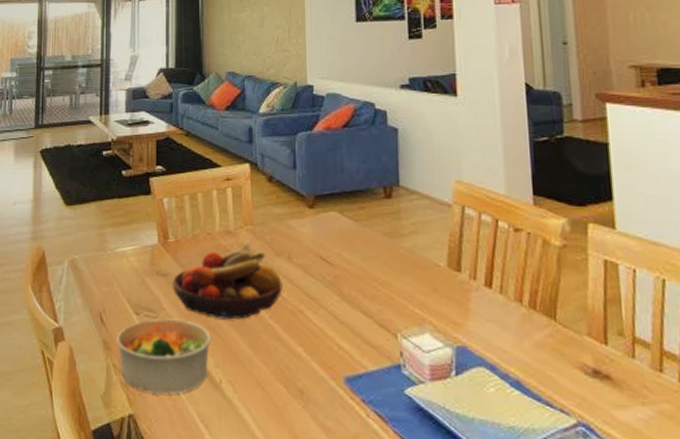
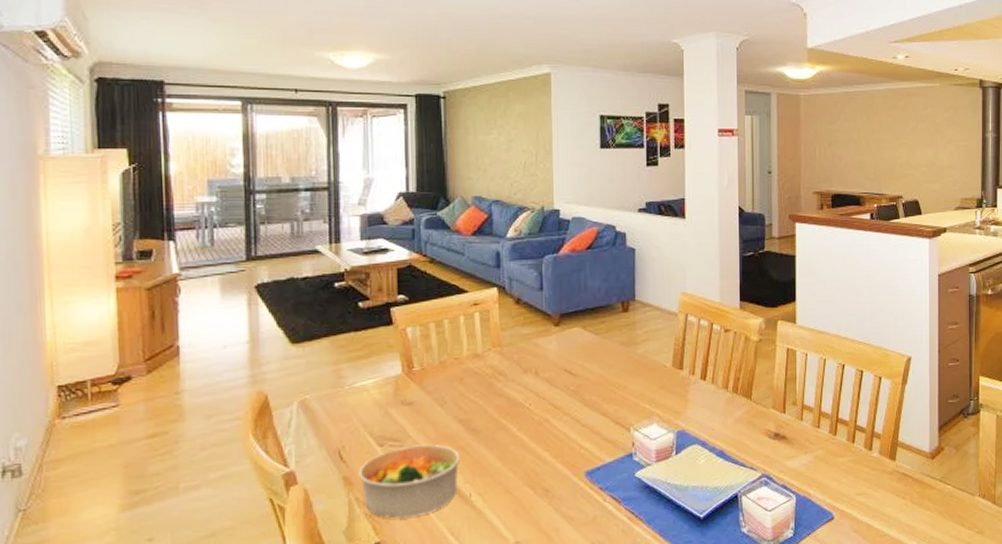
fruit bowl: present [172,243,283,320] -> none [418,364,530,439]

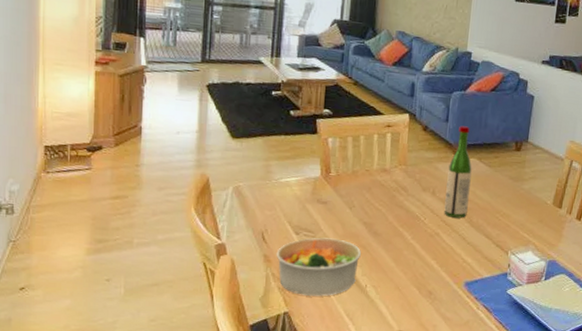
wine bottle: none [550,292,578,399] -> present [444,126,472,218]

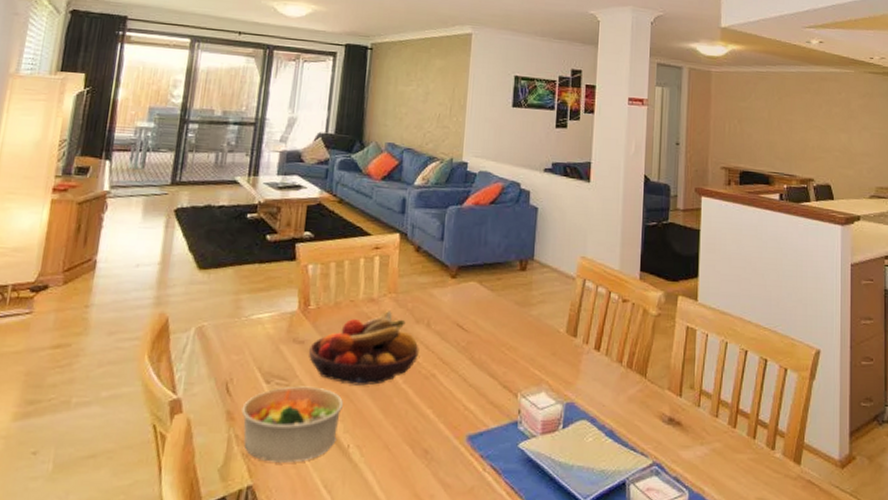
fruit bowl: none [330,180,426,240] -> present [308,311,419,386]
wine bottle: present [444,126,472,218] -> none [441,244,472,354]

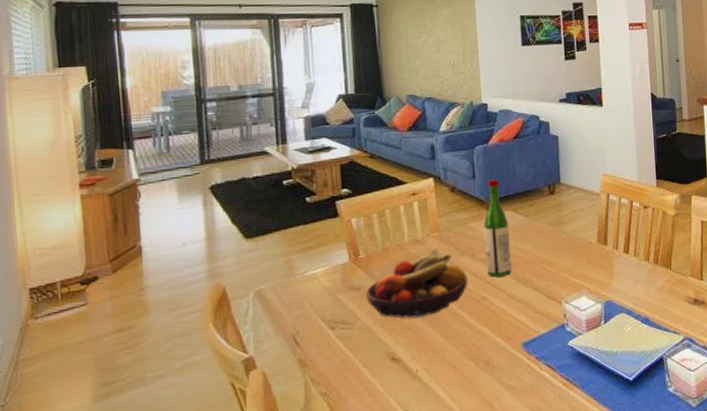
bowl: present [241,386,343,463] -> none [312,325,406,396]
wine bottle: none [441,244,472,354] -> present [484,179,512,277]

